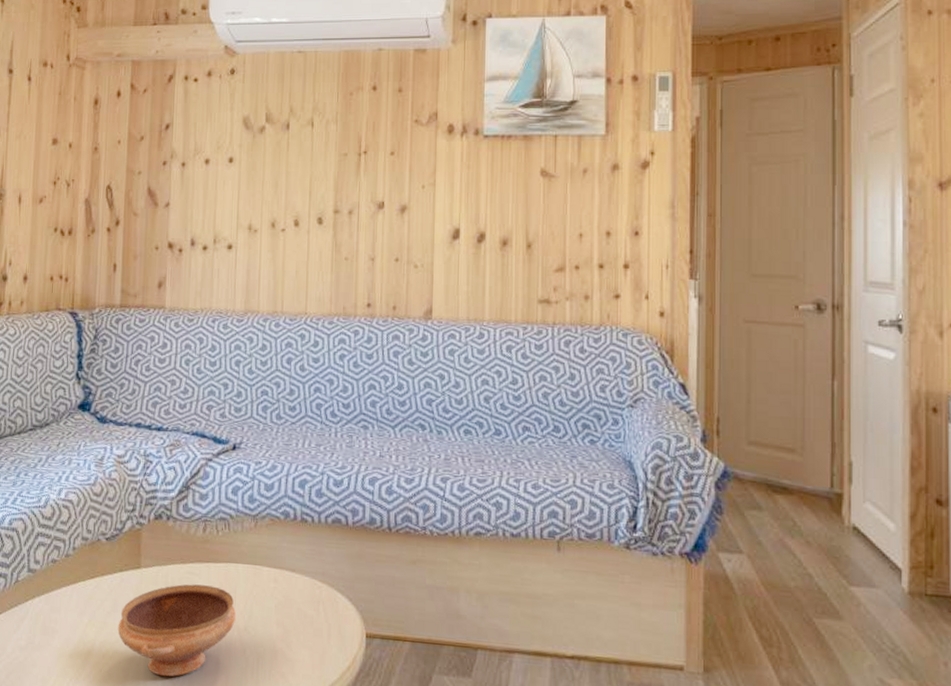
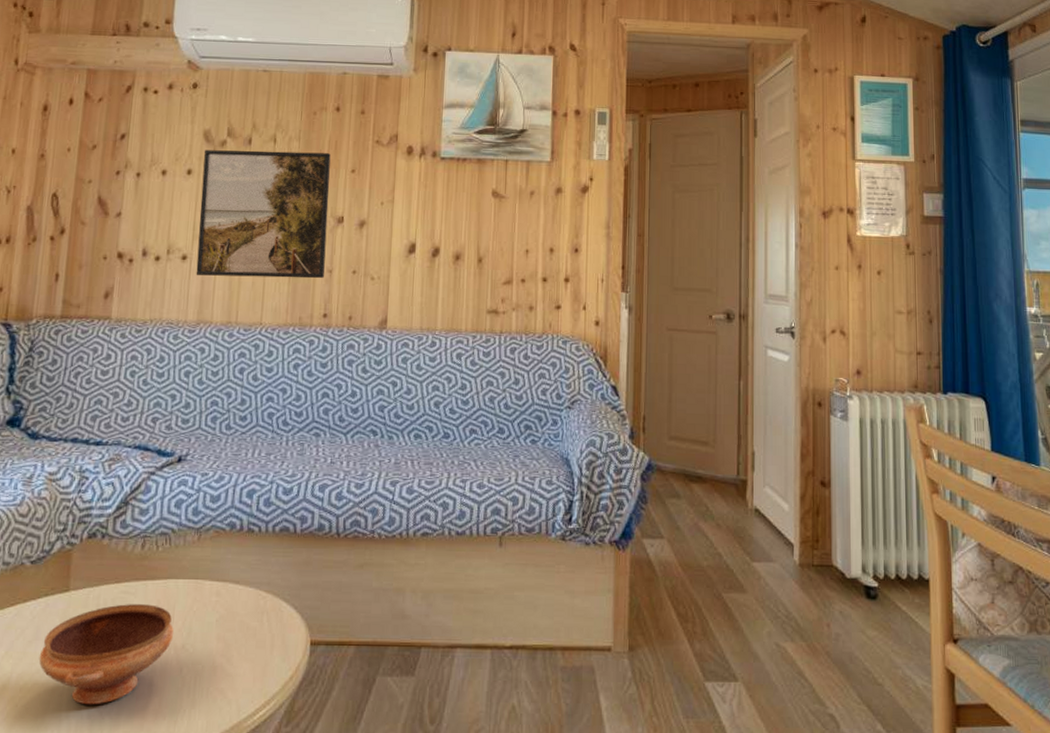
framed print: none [241,135,369,267] -> present [196,150,331,279]

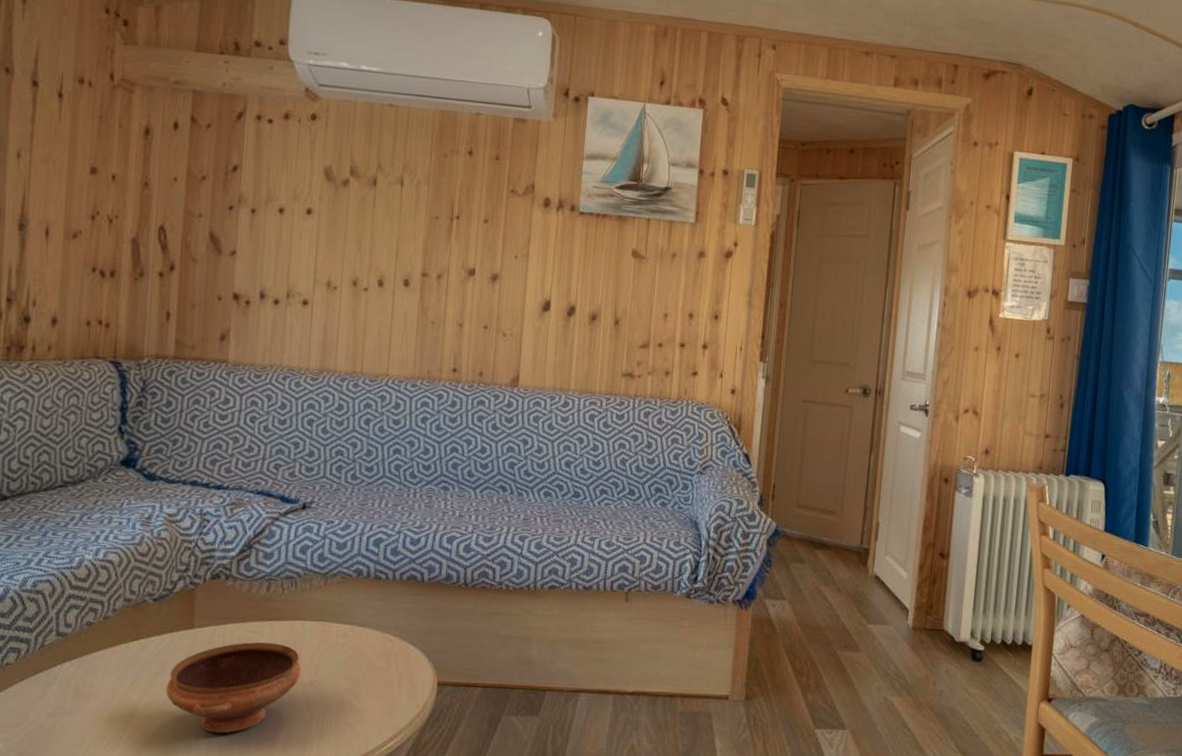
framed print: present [196,150,331,279] -> none [318,188,462,332]

